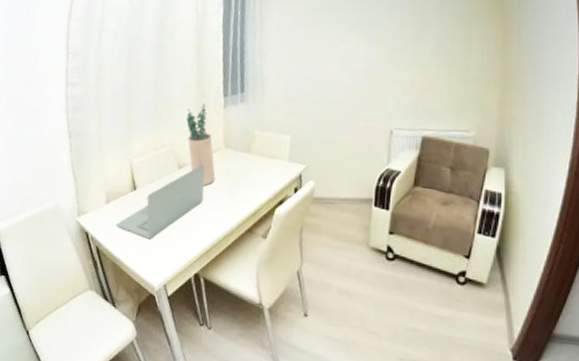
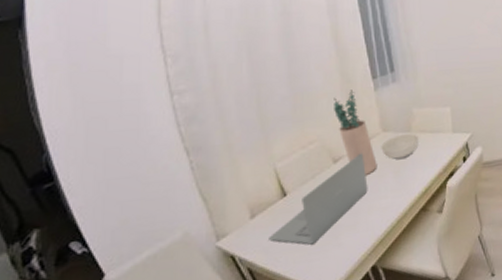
bowl: none [220,153,256,178] -> present [381,133,419,160]

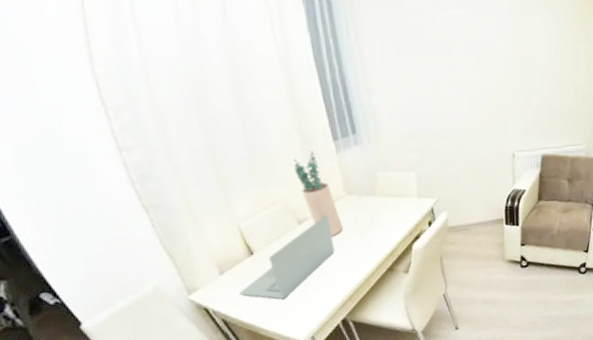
bowl: present [381,133,419,160] -> none [345,196,384,223]

